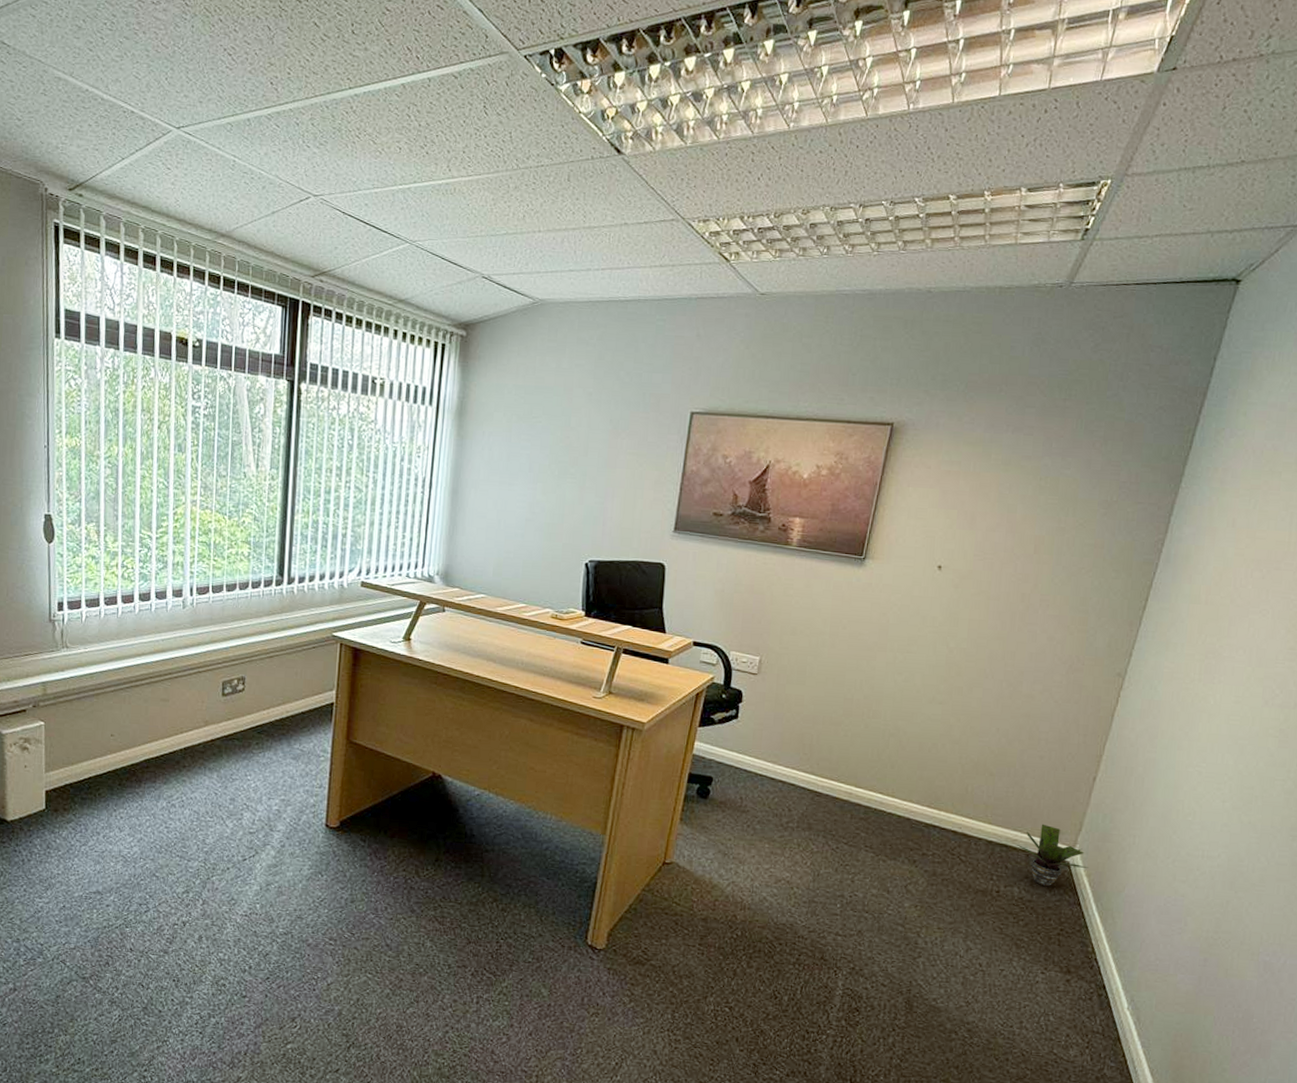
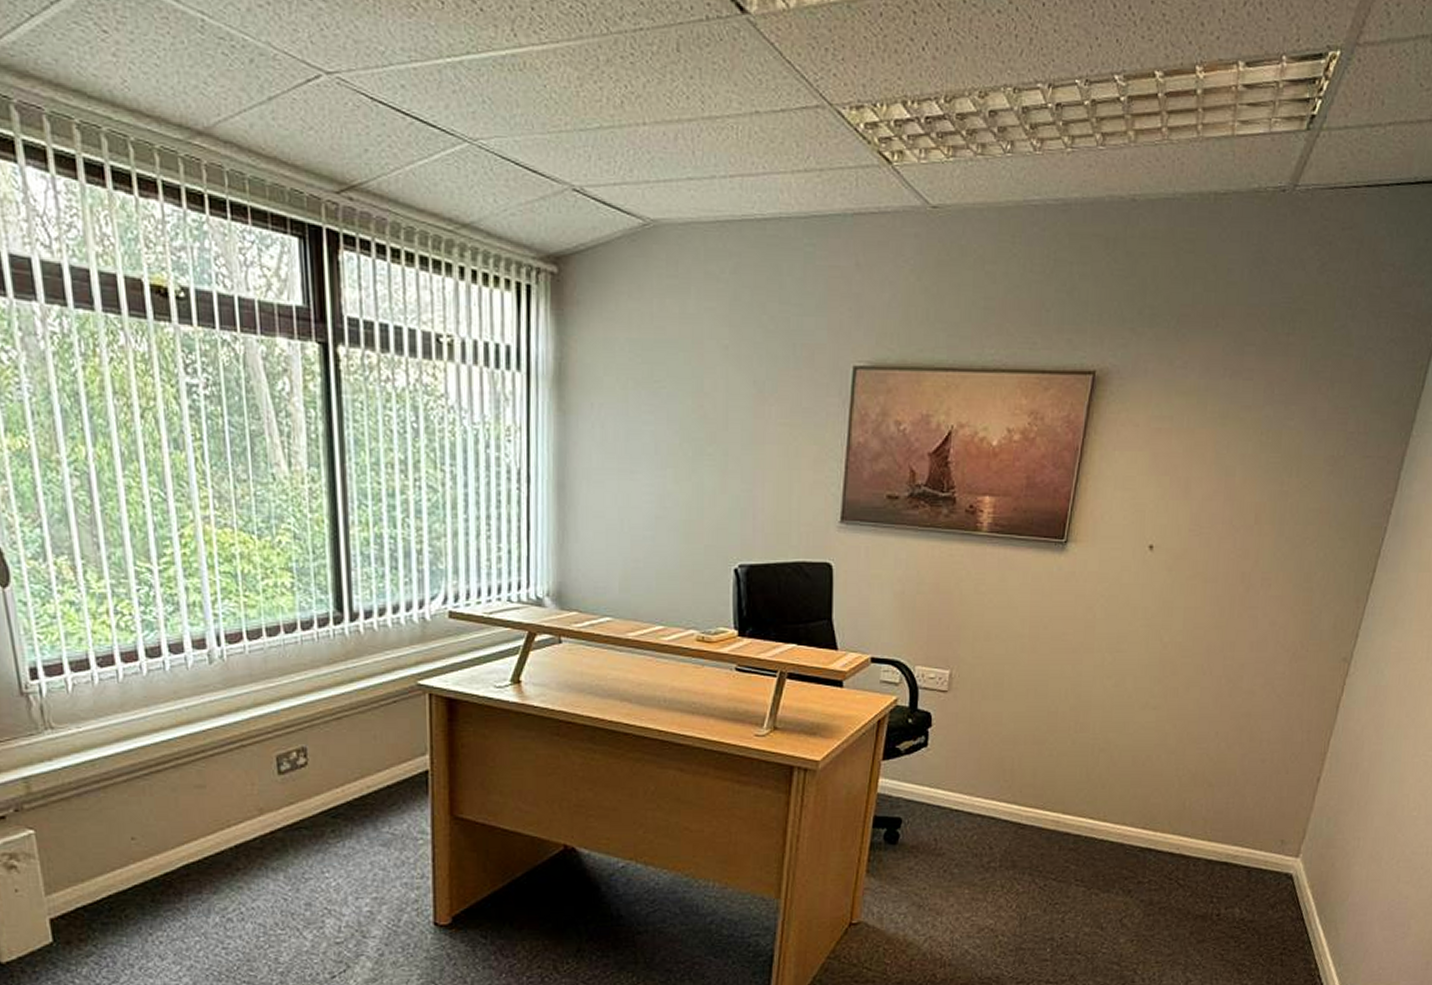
potted plant: present [1017,824,1088,887] -> none [1238,835,1312,904]

